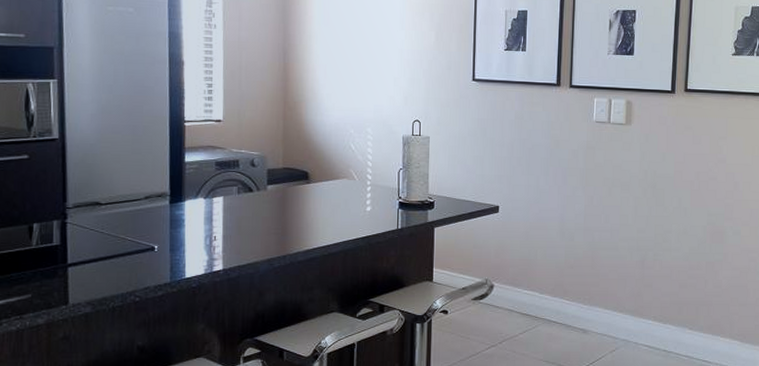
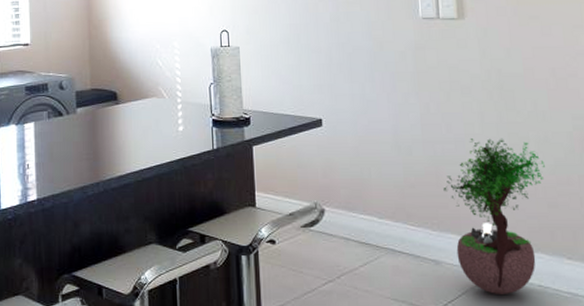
potted tree: none [597,228,681,357] -> present [443,138,545,294]

